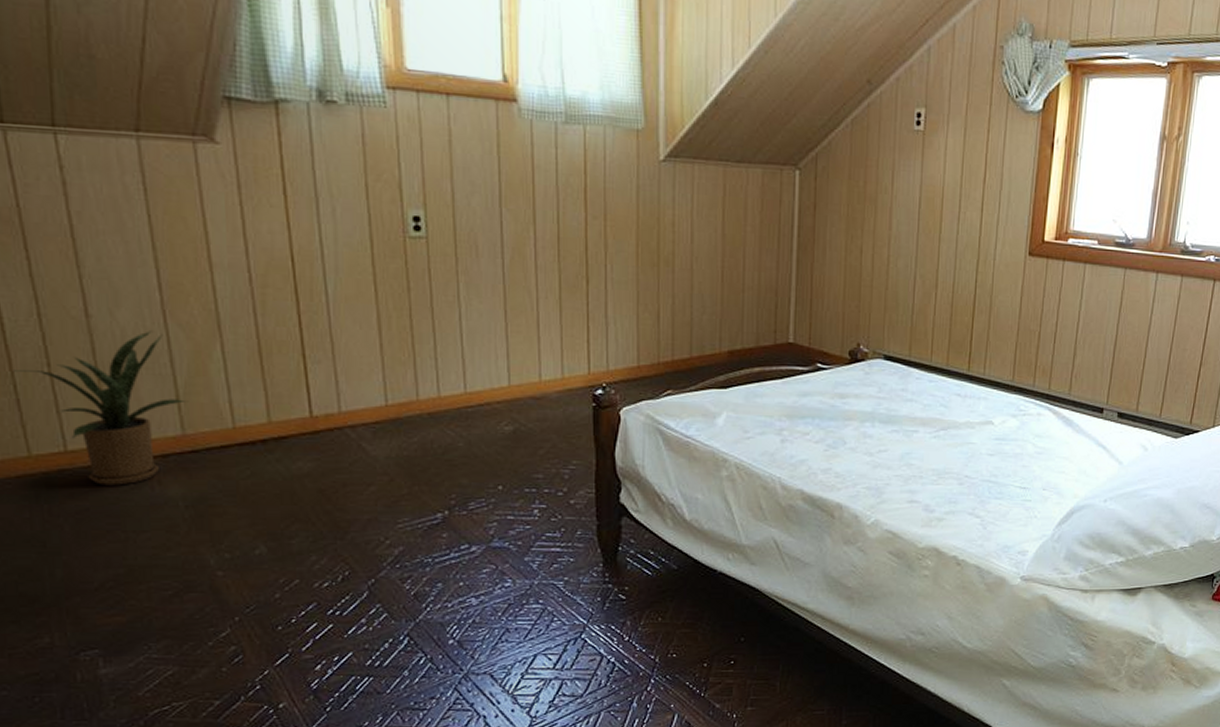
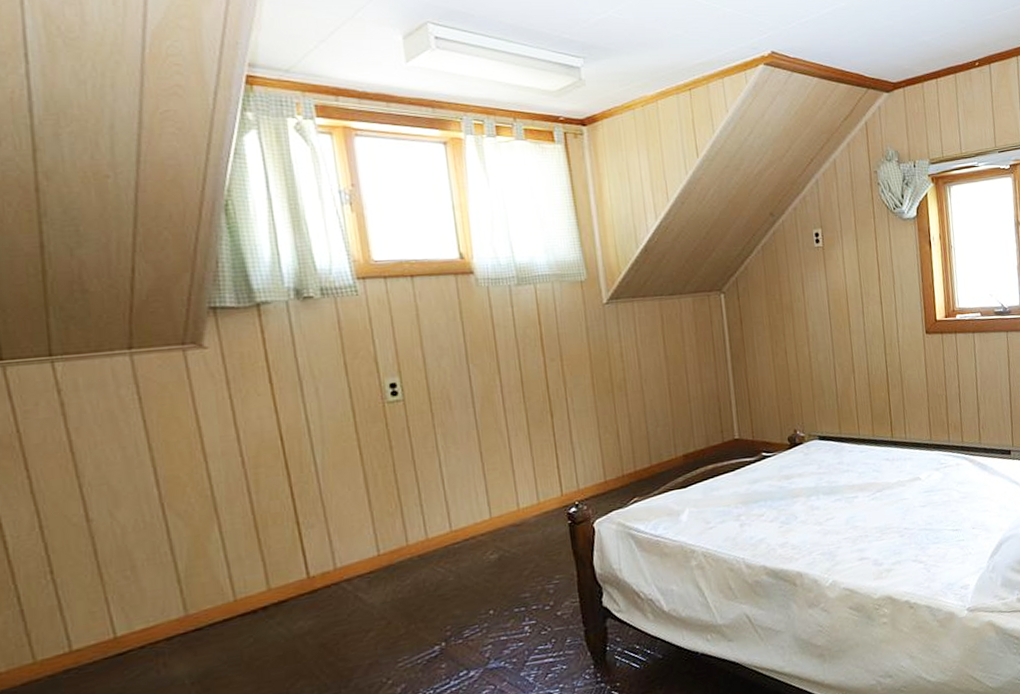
house plant: present [12,331,187,486] -> none [15,524,189,678]

